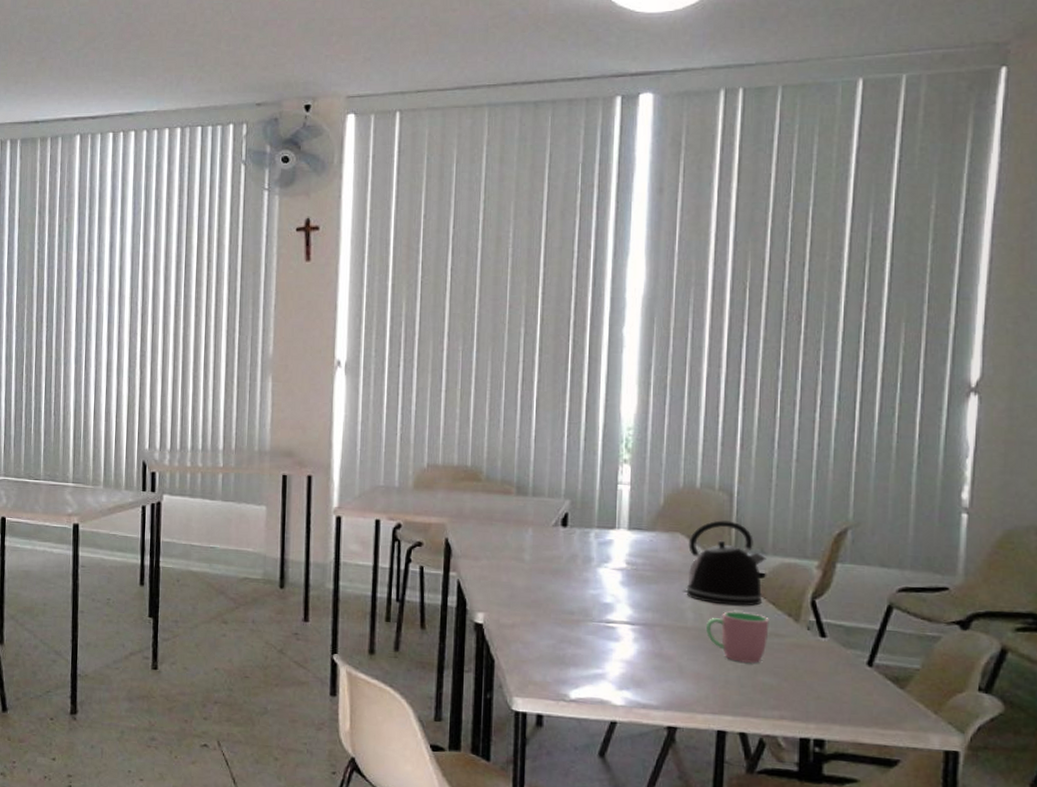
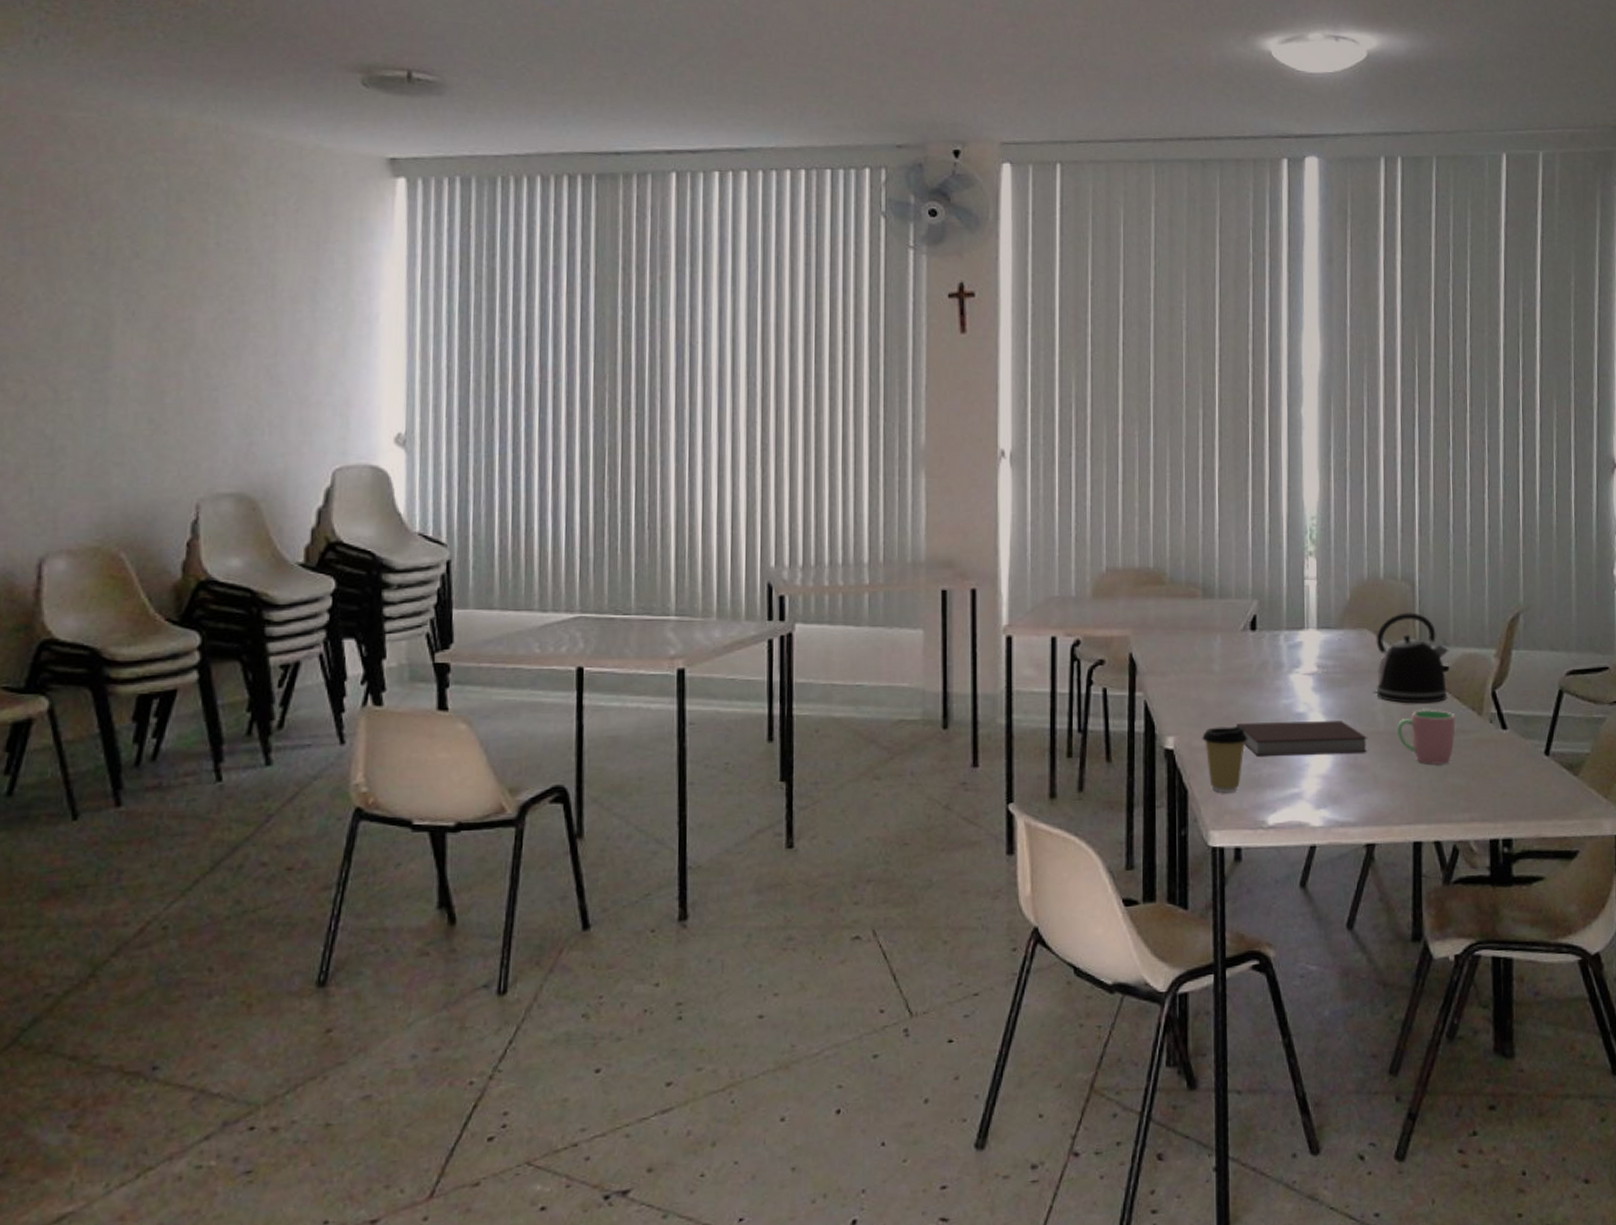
coffee cup: none [510,608,555,666] -> present [1202,726,1249,793]
notebook: none [544,607,676,645] -> present [1236,721,1368,756]

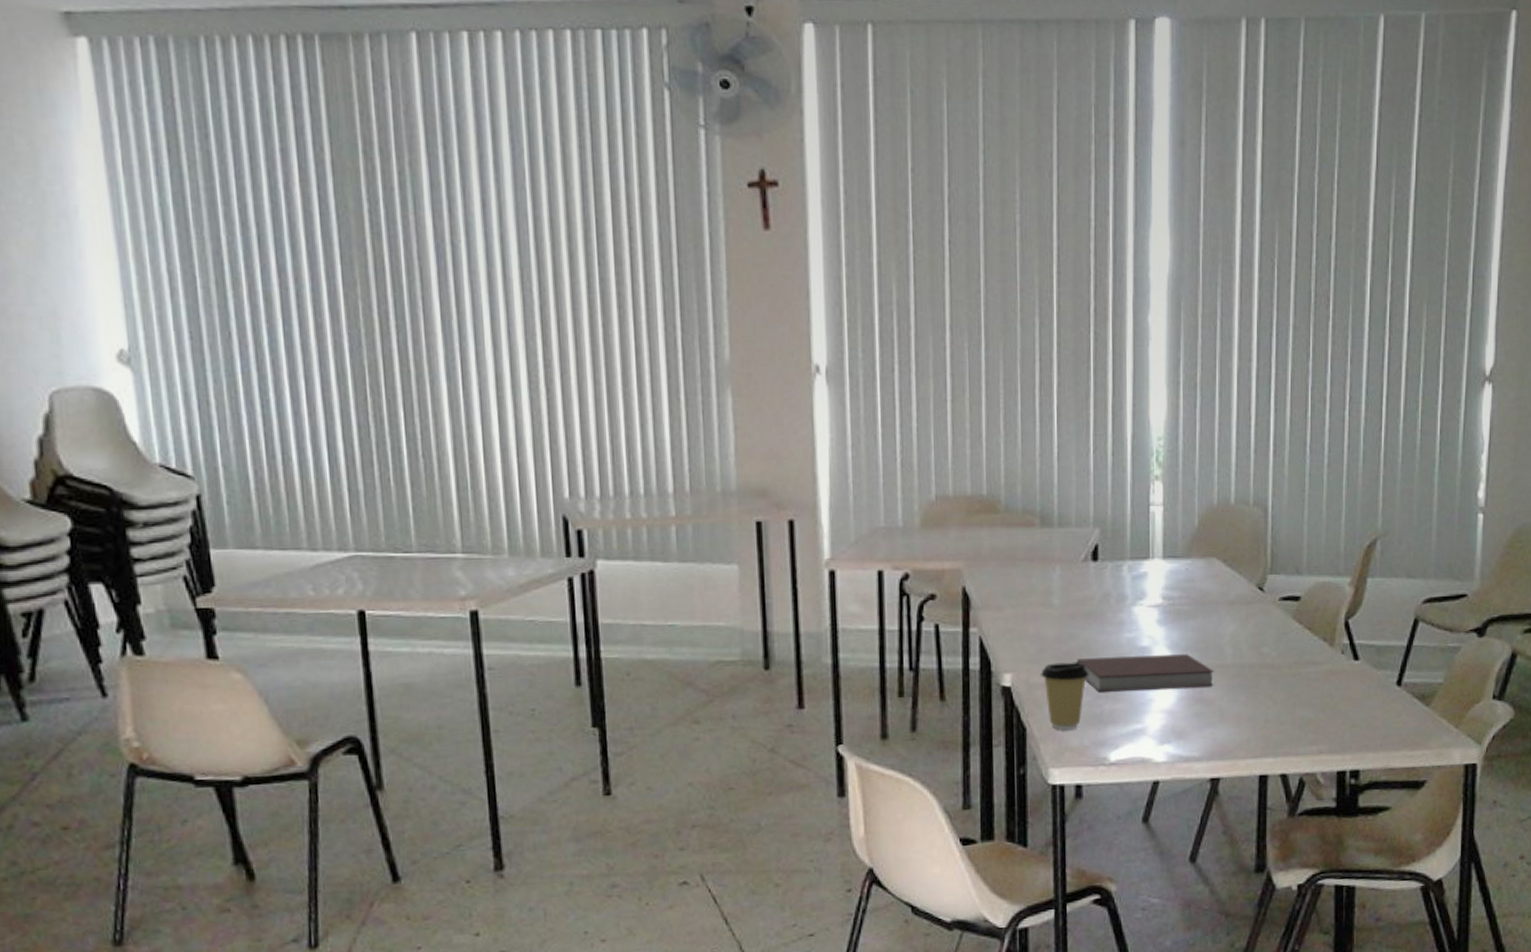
kettle: present [1372,612,1449,704] -> none [1220,539,1302,636]
cup: present [1396,709,1455,766] -> none [1244,641,1306,698]

